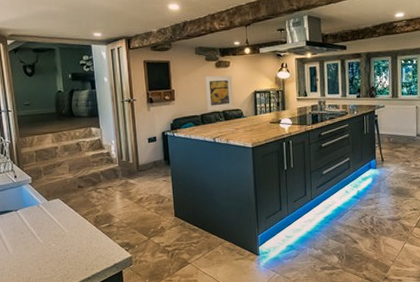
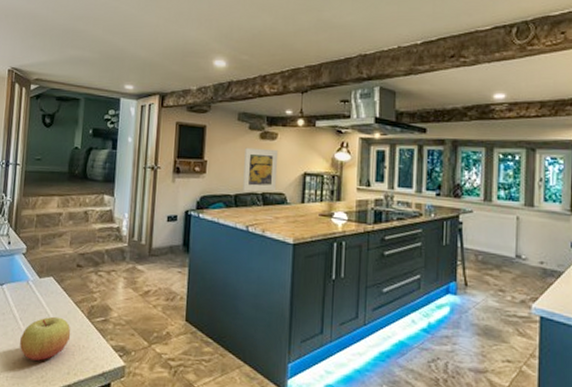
apple: none [41,228,83,264] -> present [20,316,71,361]

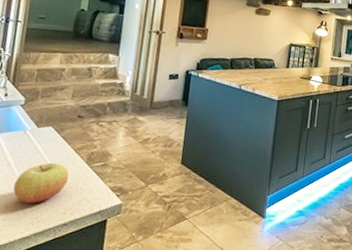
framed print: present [243,147,279,192] -> none [238,20,271,58]

